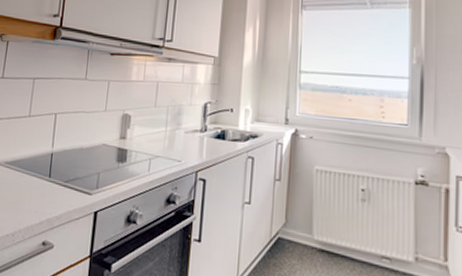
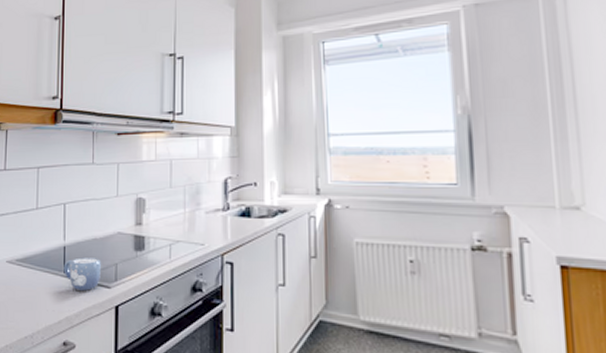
mug: none [49,164,86,196] -> present [63,257,102,291]

